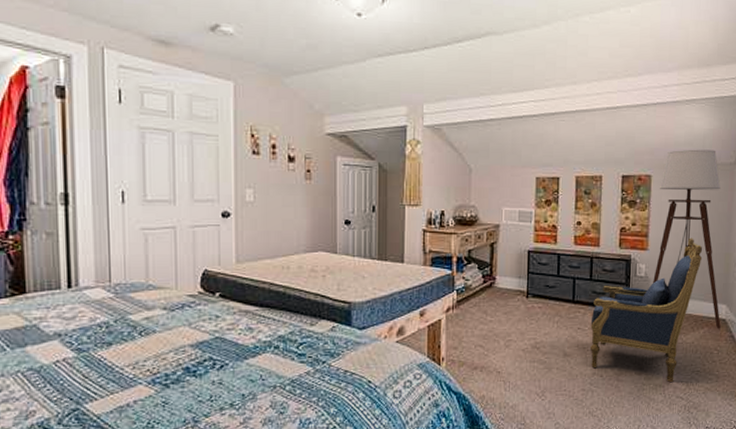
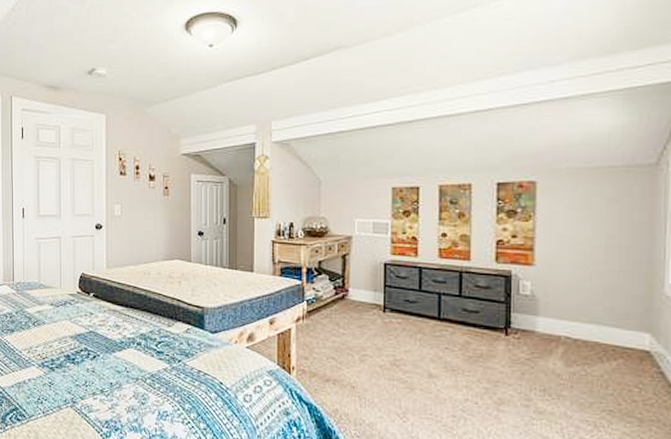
armchair: present [590,238,703,383] -> none [461,252,612,421]
floor lamp: present [653,149,721,329] -> none [542,149,643,363]

